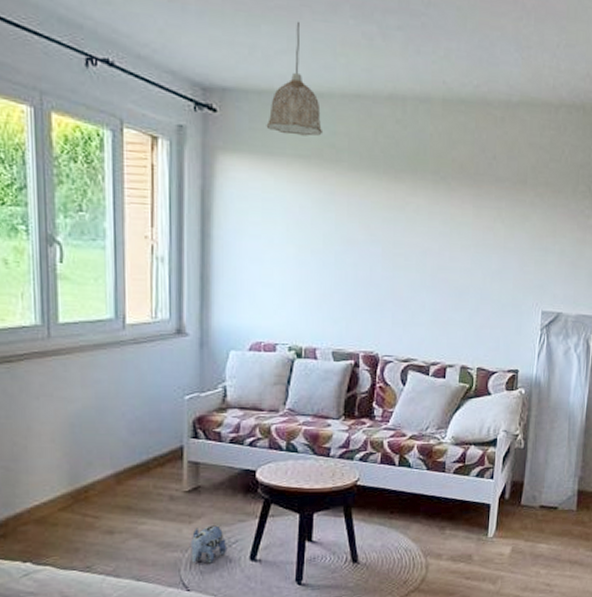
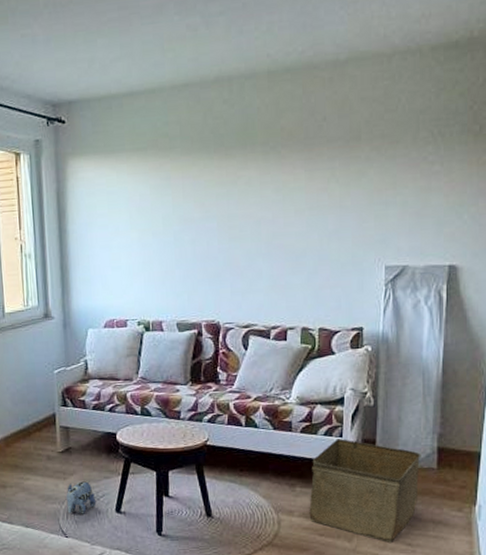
pendant lamp: present [266,21,324,136] -> none [107,28,157,132]
storage bin: none [457,479,563,584] -> present [309,438,421,543]

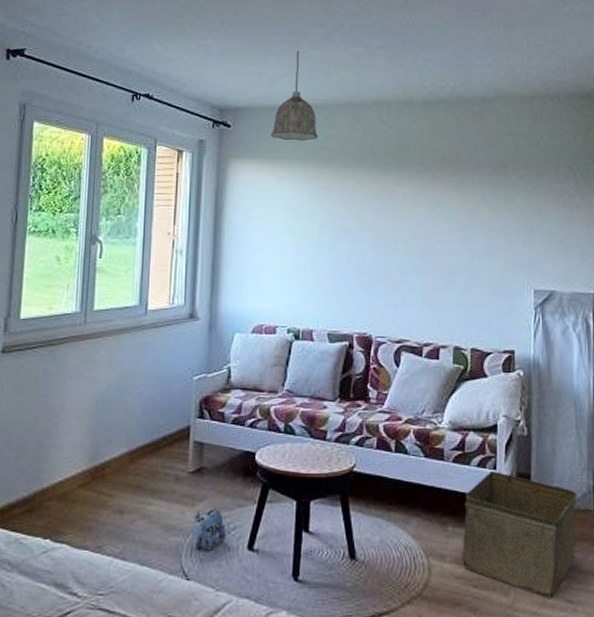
pendant lamp: none [107,28,157,132] -> present [270,50,319,141]

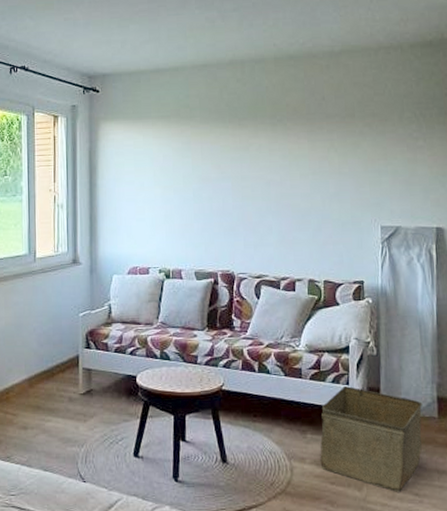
plush toy: present [192,509,227,551] -> none [85,424,115,458]
pendant lamp: present [270,50,319,141] -> none [135,18,179,102]

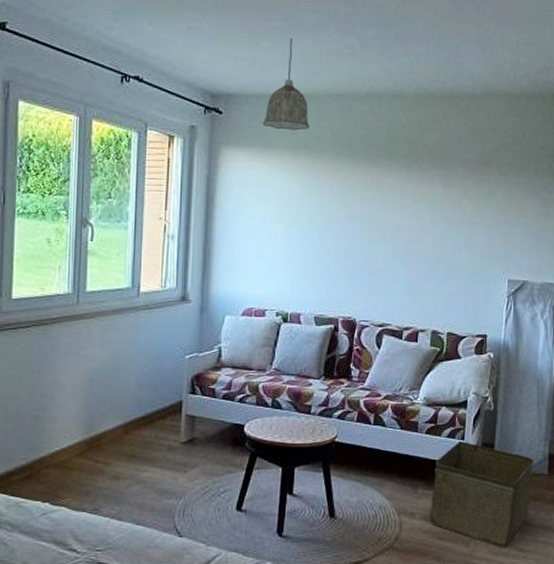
pendant lamp: none [135,18,179,102] -> present [262,37,310,131]

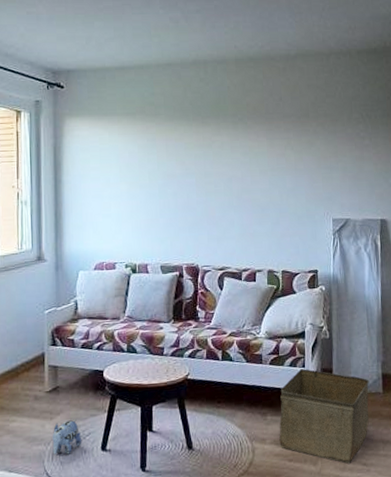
plush toy: none [184,475,217,511] -> present [52,420,82,455]
pendant lamp: present [262,37,310,131] -> none [101,16,145,99]

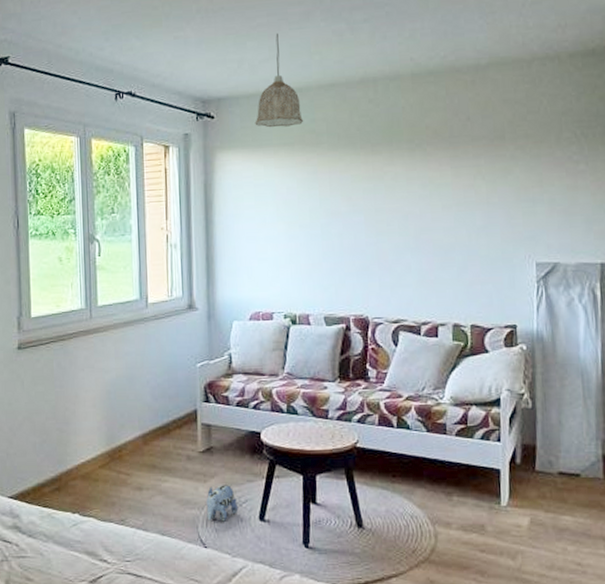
pendant lamp: none [101,16,145,99] -> present [255,33,304,128]
storage bin: present [279,368,370,464] -> none [468,442,586,561]

